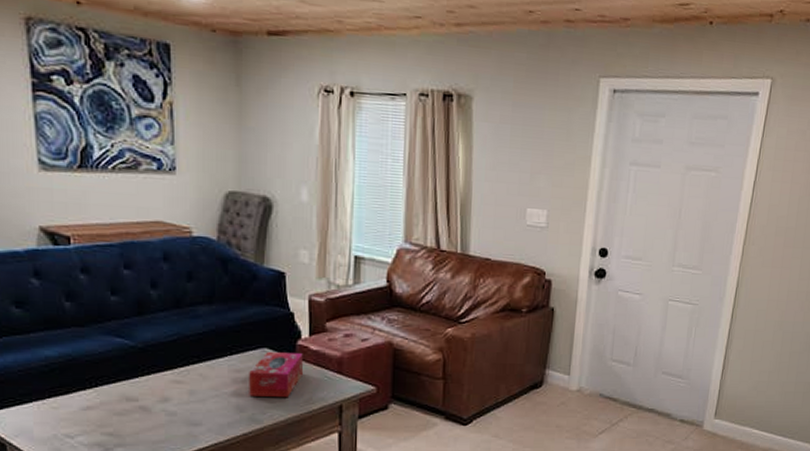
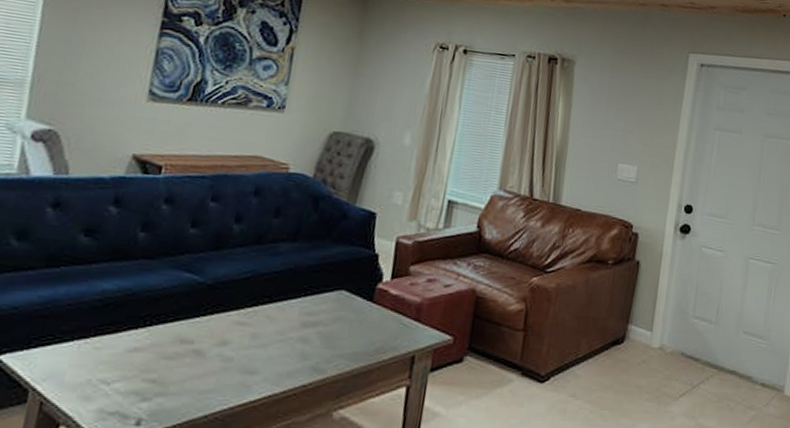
tissue box: present [249,352,303,398] -> none [316,295,381,346]

